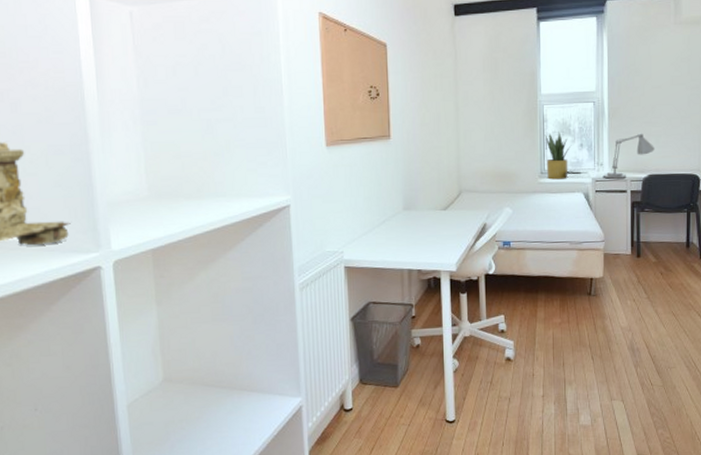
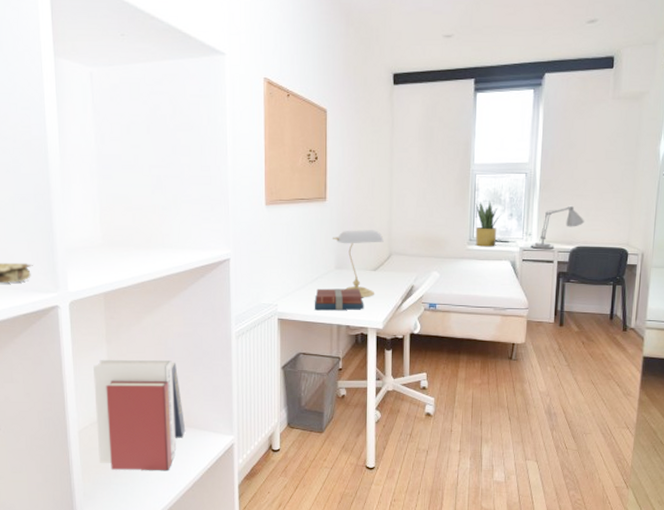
books: none [142,319,249,446] -> present [93,360,186,470]
books: none [383,230,436,255] -> present [315,288,364,310]
desk lamp: none [399,167,453,240] -> present [333,230,384,298]

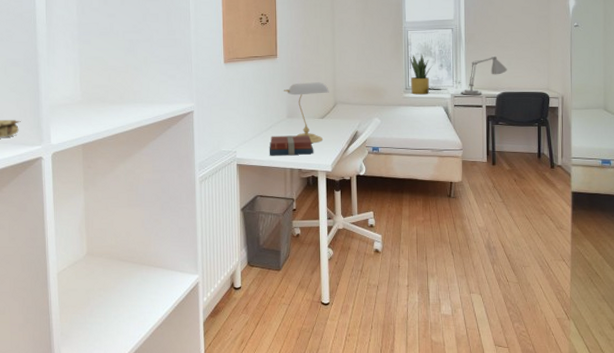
books: present [93,360,186,470] -> none [72,205,155,310]

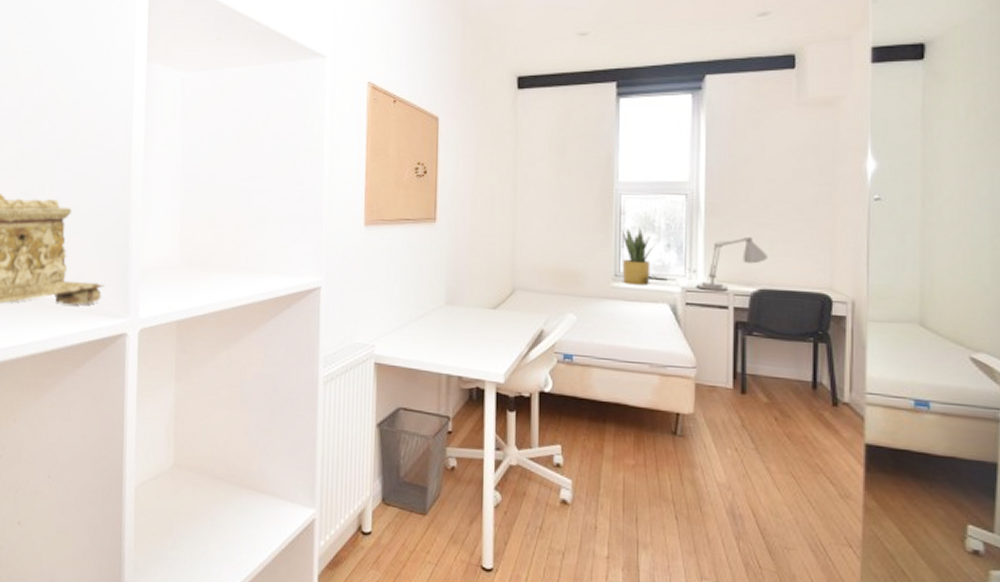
books: present [270,135,314,155] -> none [420,328,481,358]
desk lamp: present [284,82,329,144] -> none [443,258,506,343]

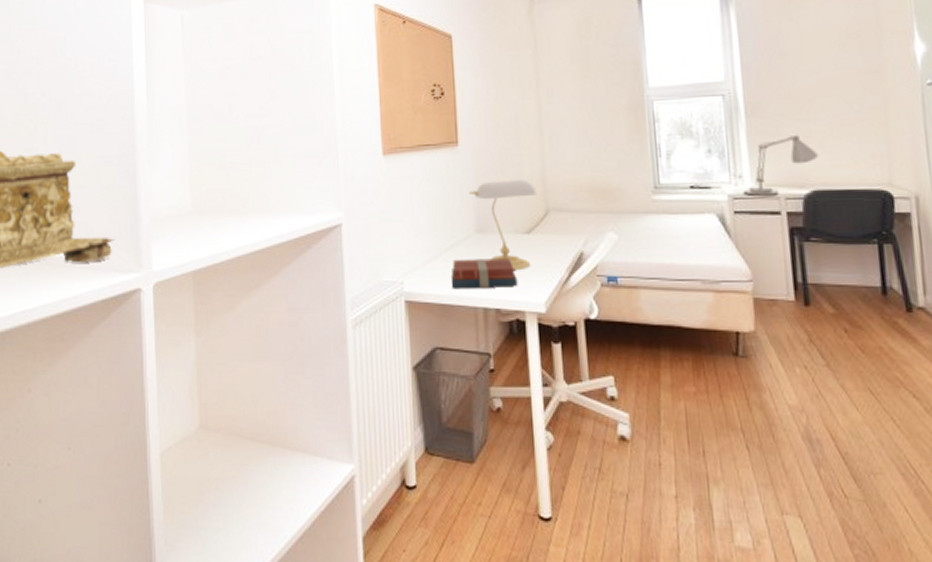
books: none [420,328,481,358] -> present [452,258,518,288]
desk lamp: none [443,258,506,343] -> present [470,180,537,271]
planter: present [621,227,656,286] -> none [656,134,696,196]

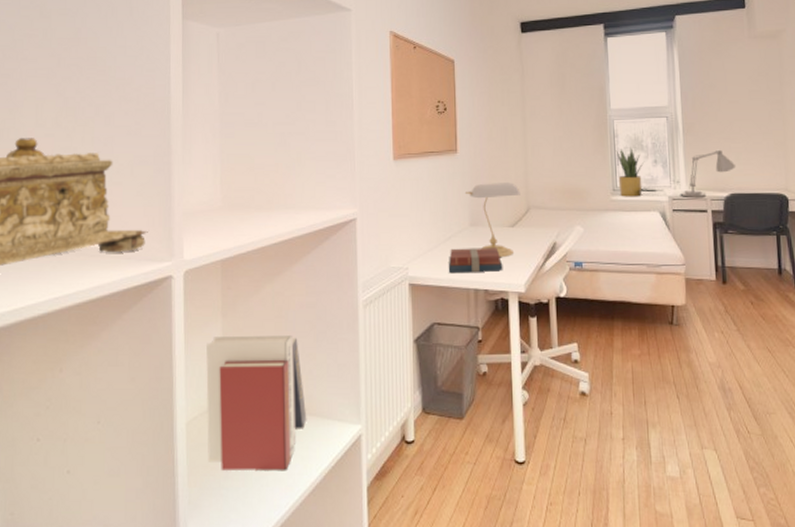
books: none [180,358,292,512] -> present [206,336,307,471]
planter: none [656,134,696,196] -> present [615,147,645,197]

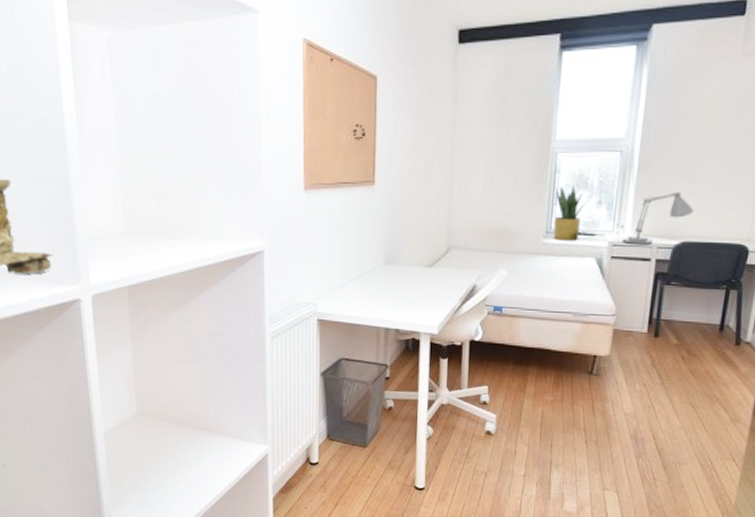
books: present [206,336,307,471] -> none [118,358,216,478]
books: present [449,247,503,272] -> none [360,286,417,312]
desk lamp: present [466,182,520,258] -> none [381,219,442,299]

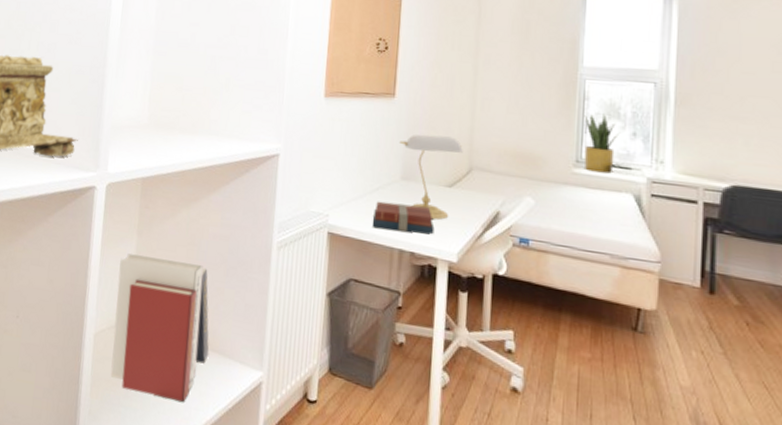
books: none [118,358,216,478] -> present [110,253,209,402]
books: none [360,286,417,312] -> present [373,201,435,235]
desk lamp: none [381,219,442,299] -> present [400,134,463,220]
desk lamp: present [622,191,694,244] -> none [663,129,742,185]

